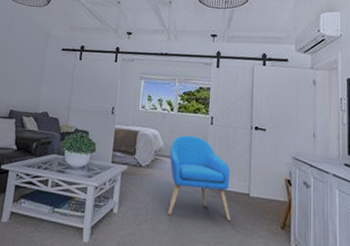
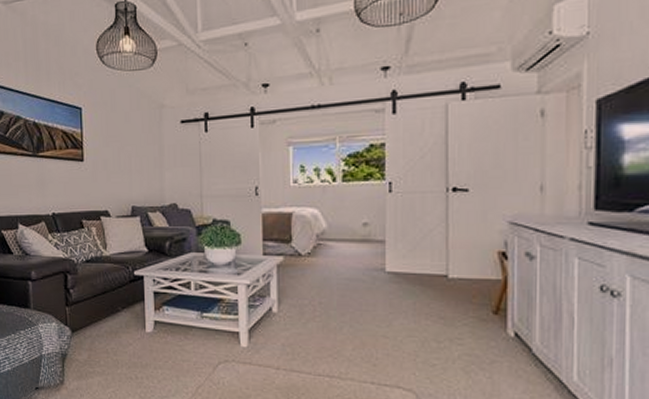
armchair: present [167,135,231,221] -> none [336,210,423,310]

